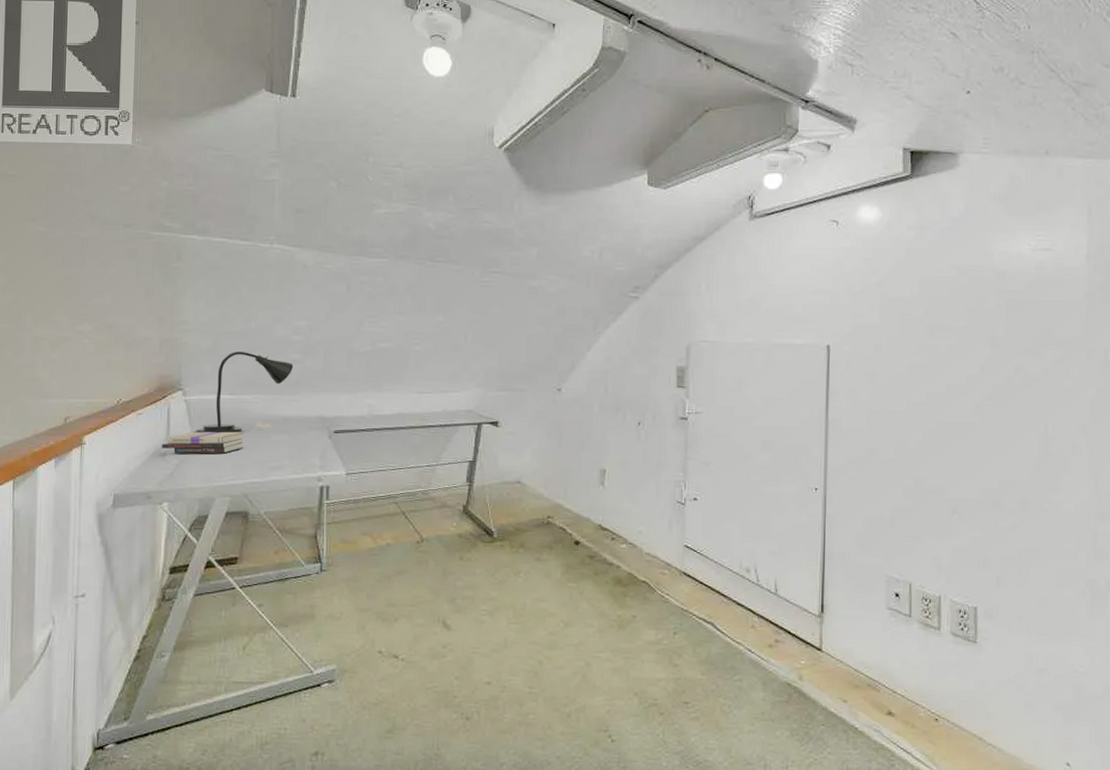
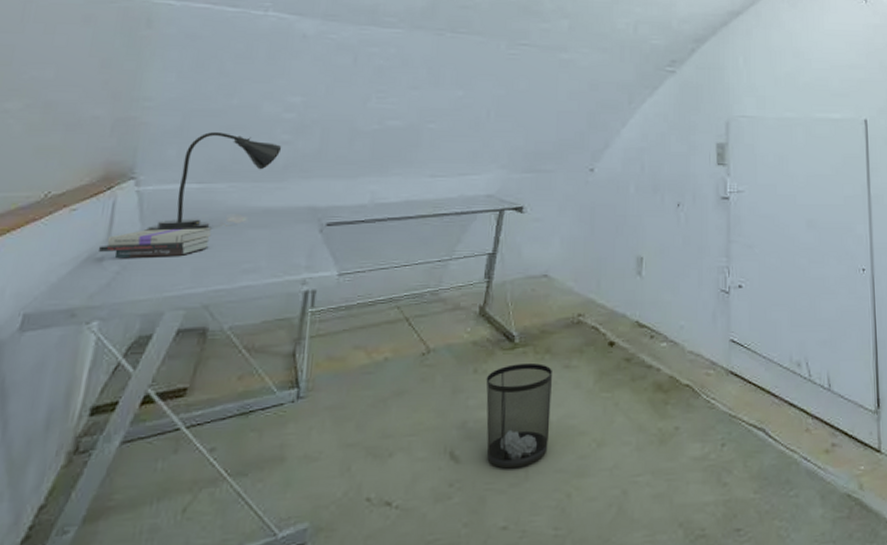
waste bin: none [470,554,526,638] -> present [486,362,552,469]

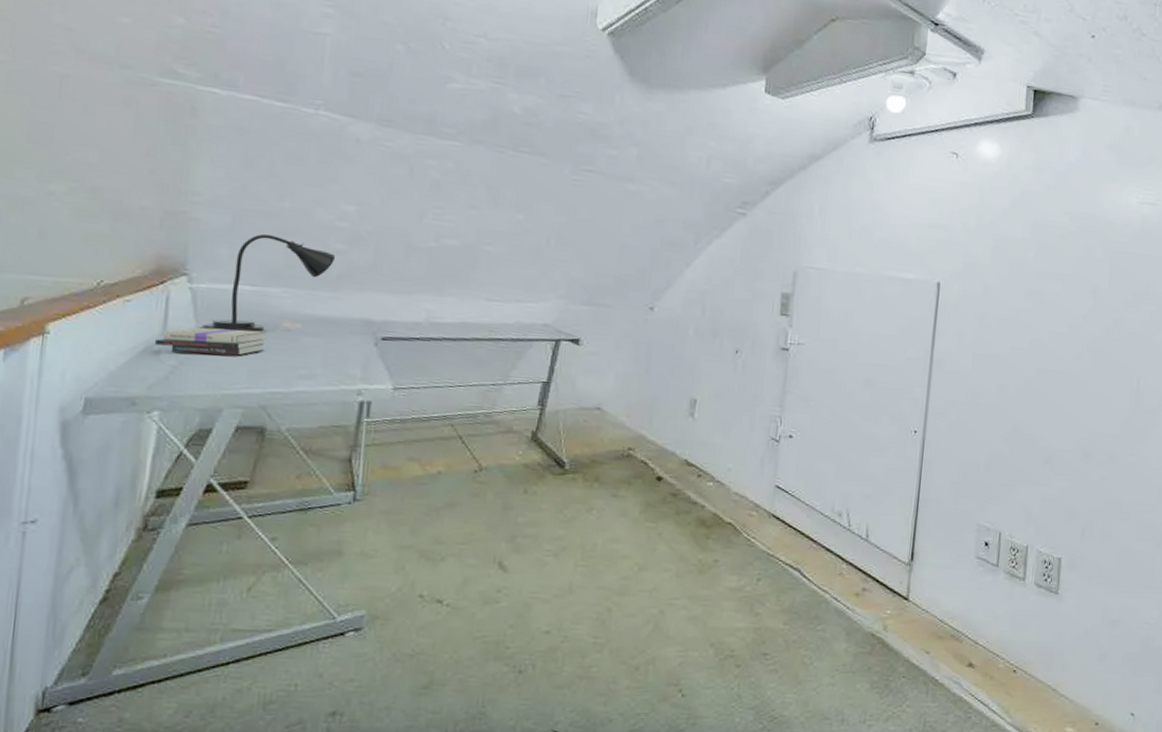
waste bin: present [486,362,552,469] -> none [533,488,600,582]

